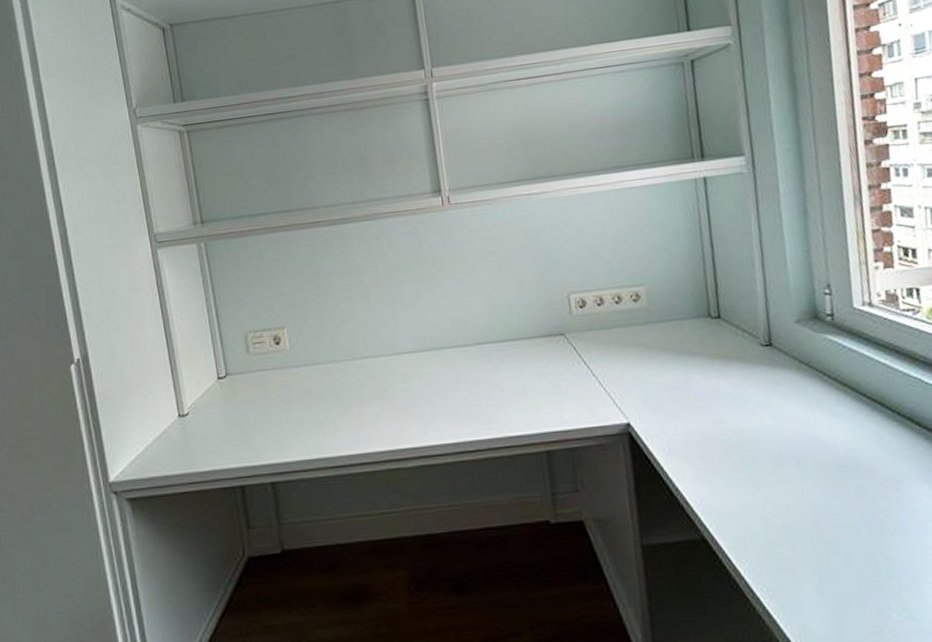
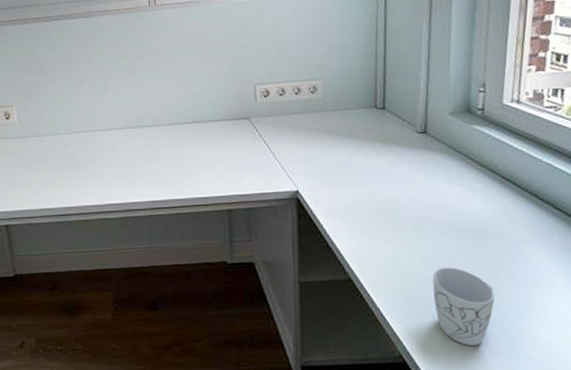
mug: none [804,517,885,627] -> present [432,267,495,346]

